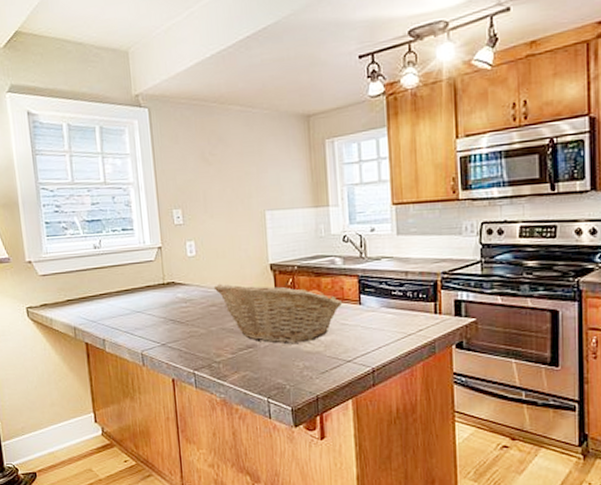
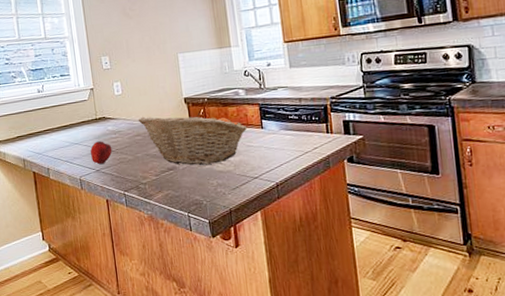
apple: none [155,310,182,337] -> present [90,141,112,164]

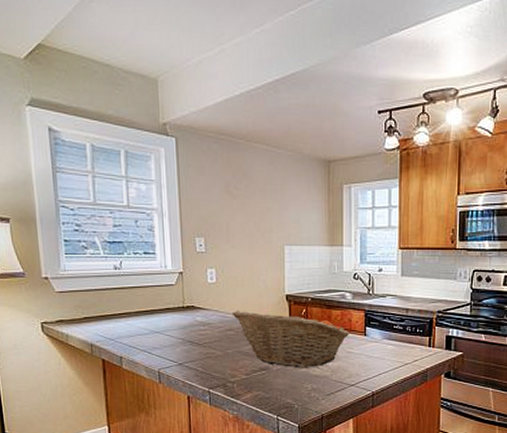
apple: present [90,141,112,164] -> none [174,332,199,357]

